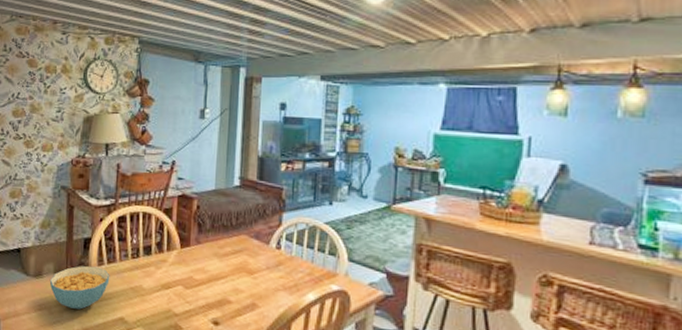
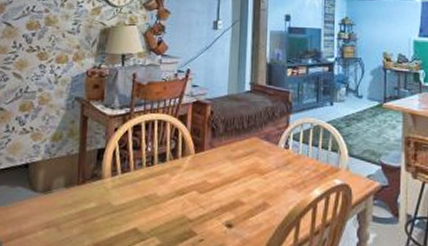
cereal bowl: present [49,265,110,310] -> none [59,177,124,224]

